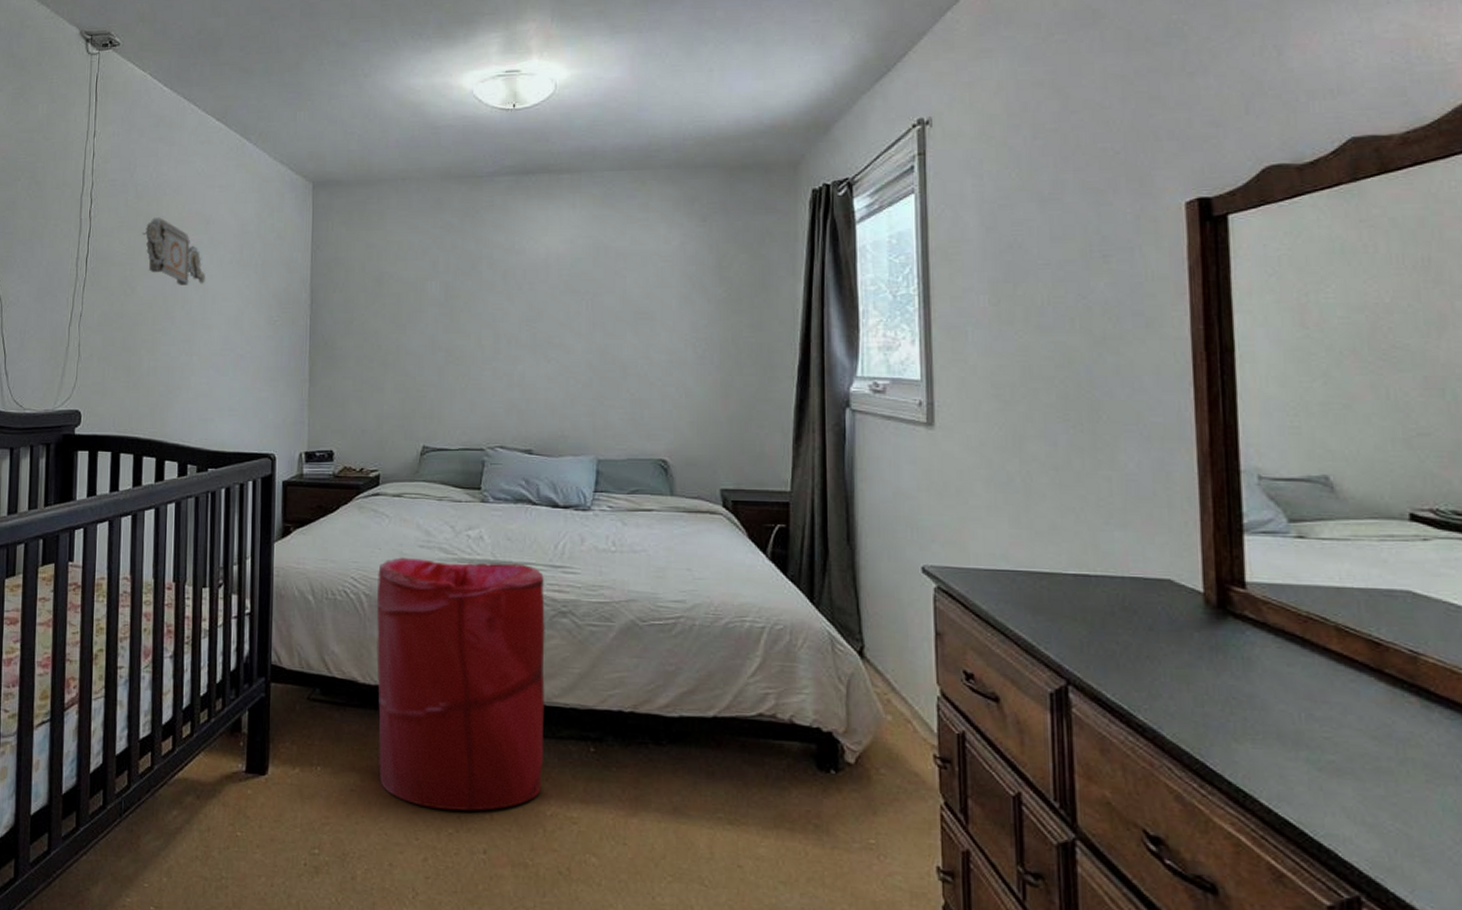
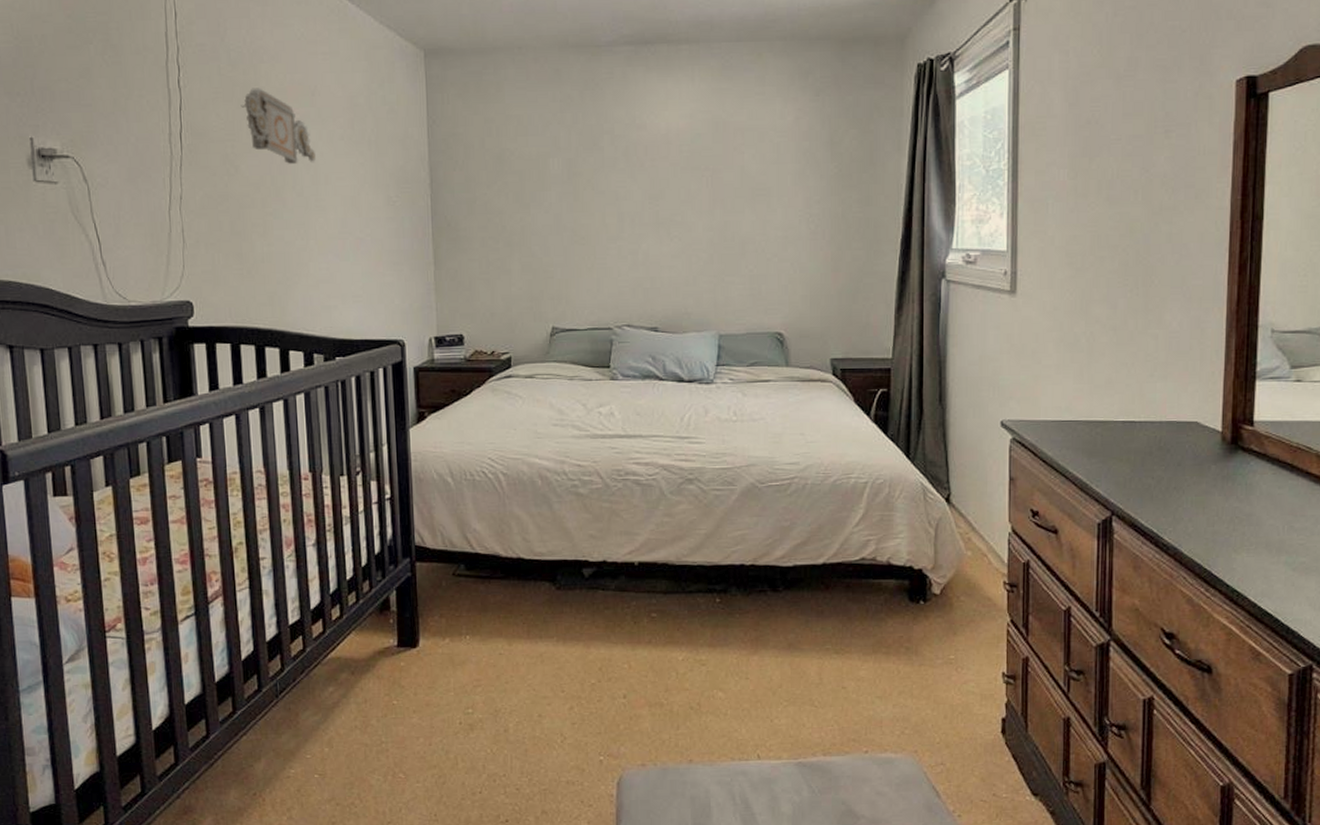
laundry hamper: present [376,557,545,811] -> none [514,436,675,663]

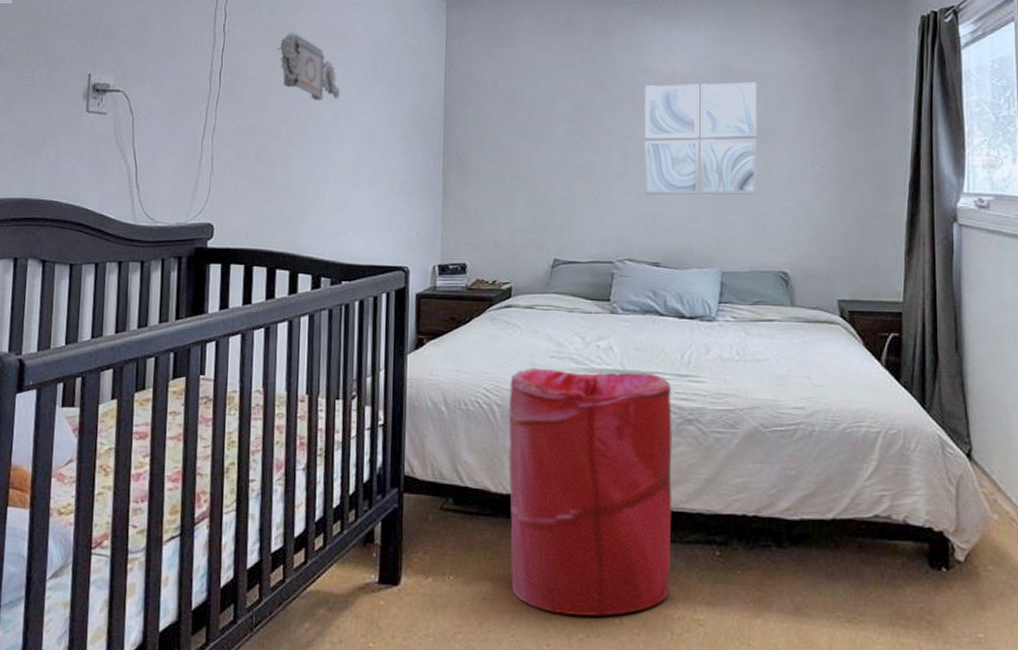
laundry hamper: none [514,436,675,663] -> present [508,368,672,616]
wall art: none [638,137,753,259] -> present [643,82,757,195]

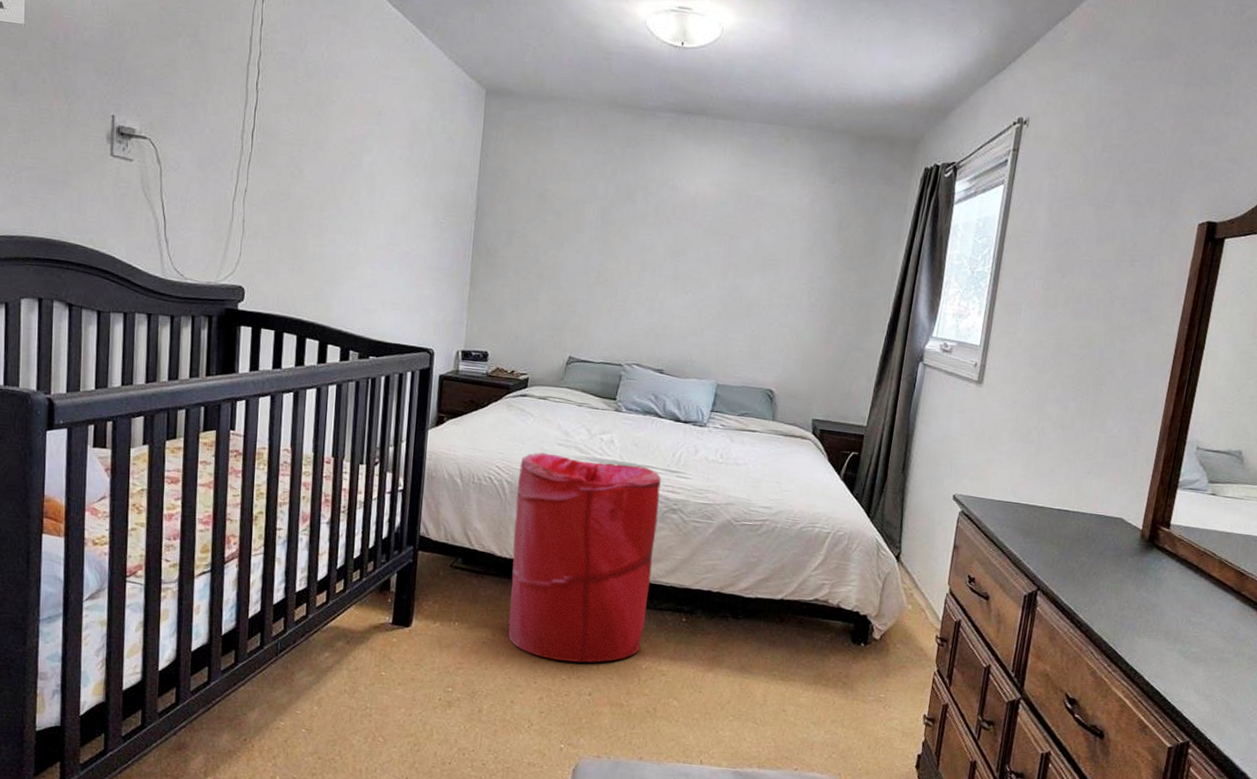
wall decoration: present [276,33,341,100] -> none [311,100,376,176]
wall art: present [643,82,757,195] -> none [656,202,771,317]

